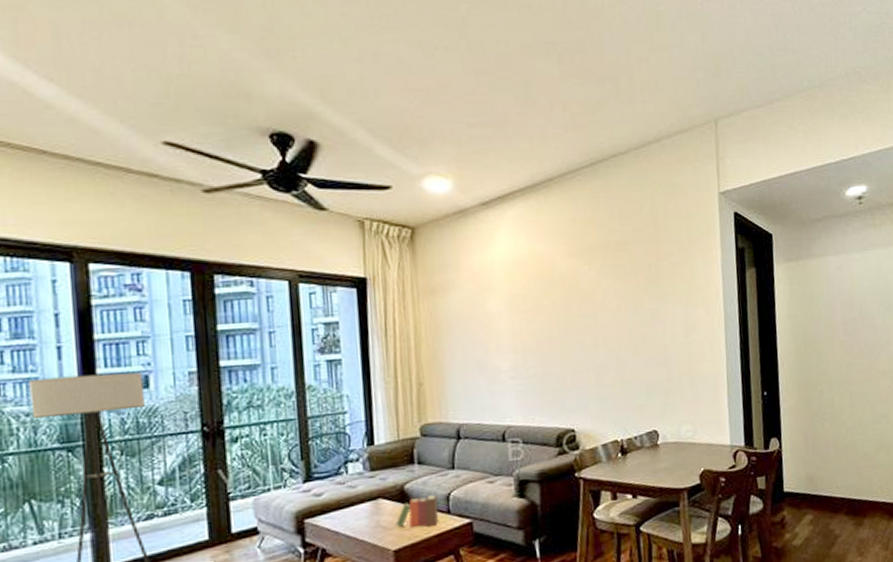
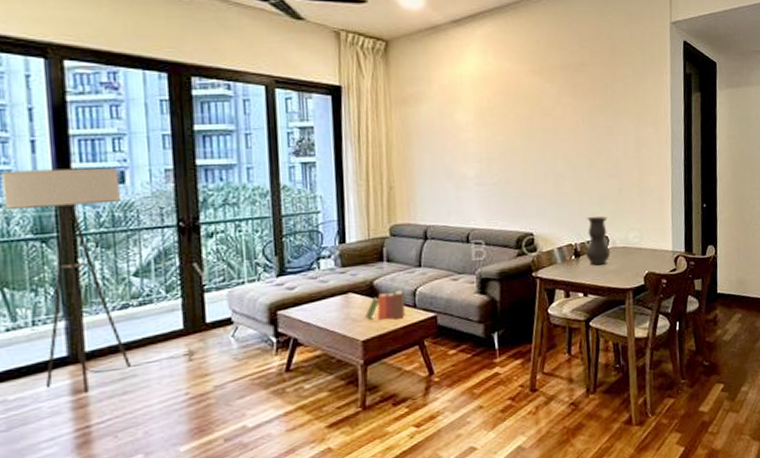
vase: none [632,408,660,464] -> present [585,216,610,266]

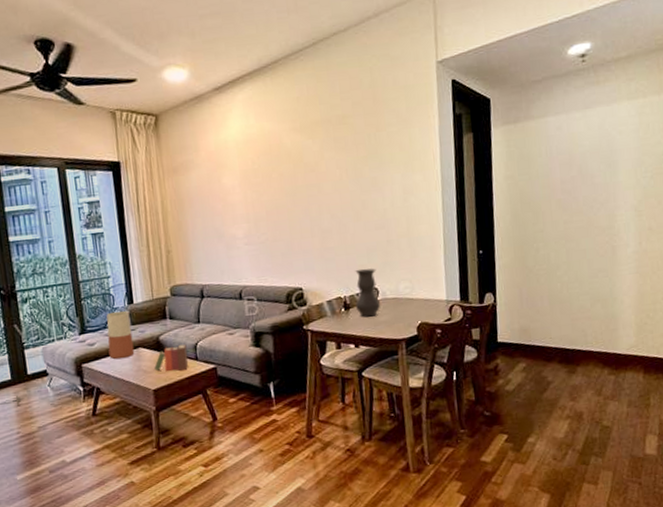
vase: none [311,250,343,306] -> present [106,310,135,359]

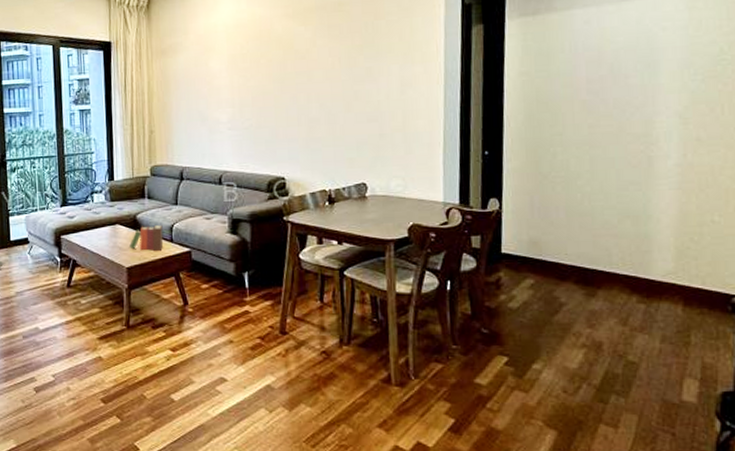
vase: present [106,310,135,359] -> none [87,186,112,234]
vase: present [355,268,380,317] -> none [340,162,368,213]

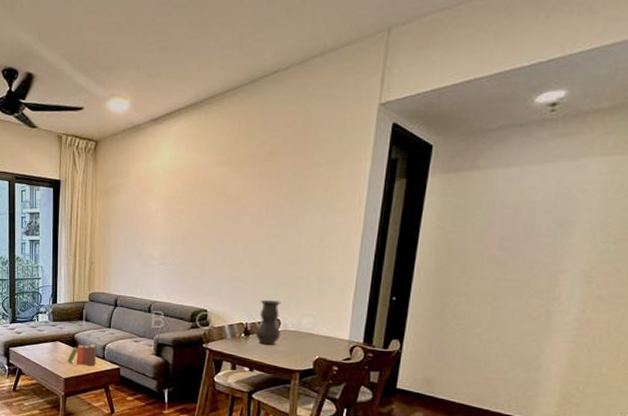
vase: none [340,162,368,213] -> present [255,299,281,345]

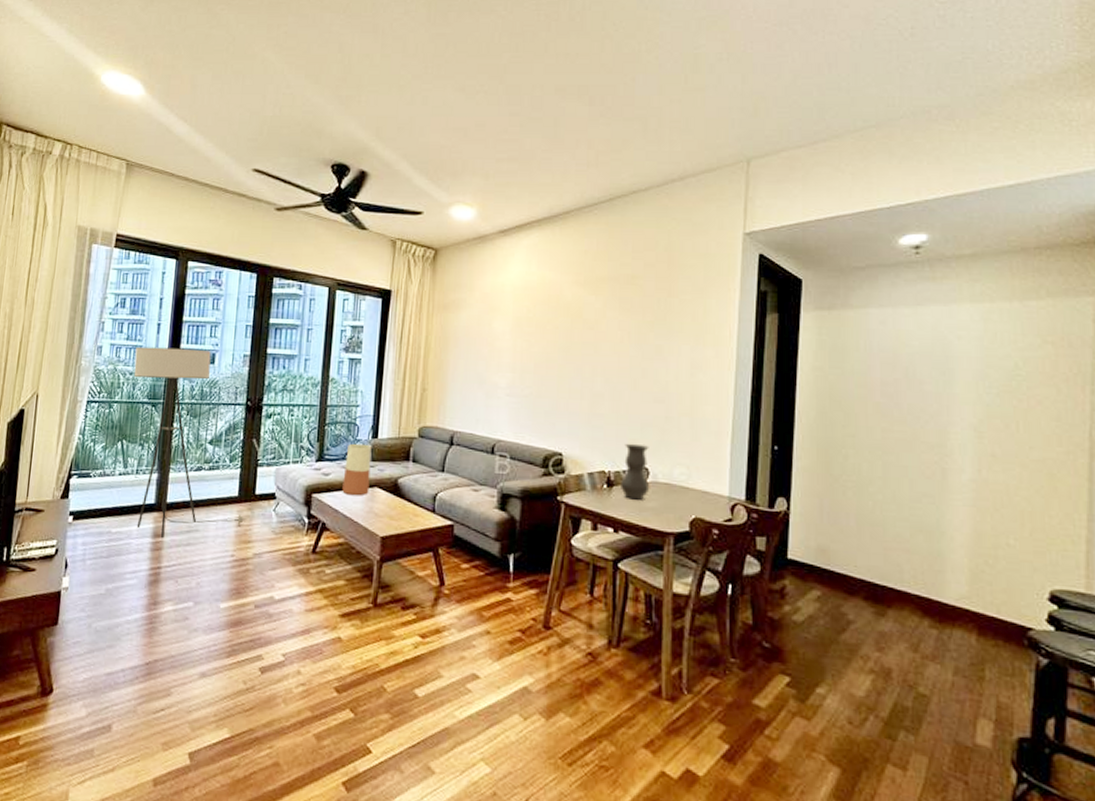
vase: none [32,308,53,349] -> present [342,443,372,496]
books: present [67,343,97,366] -> none [387,491,426,521]

